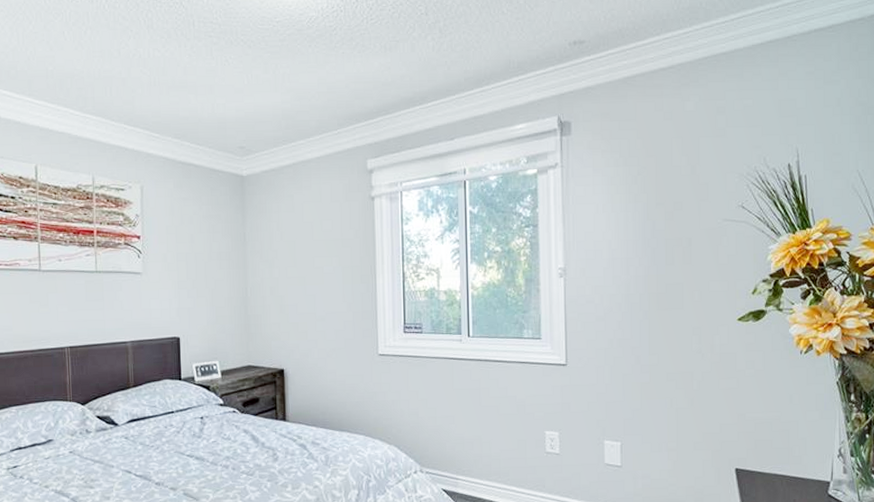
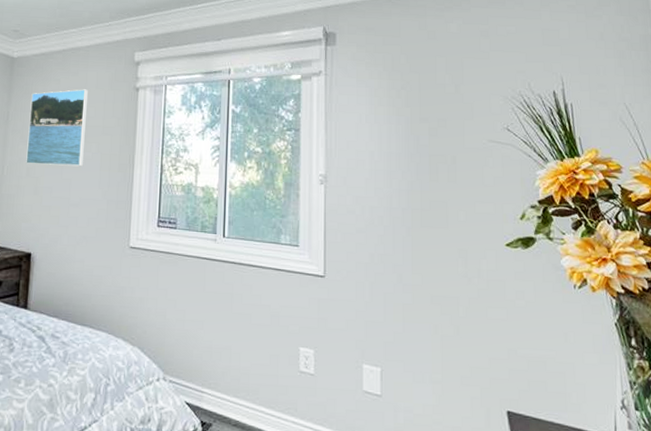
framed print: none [266,203,325,283] -> present [26,89,88,167]

